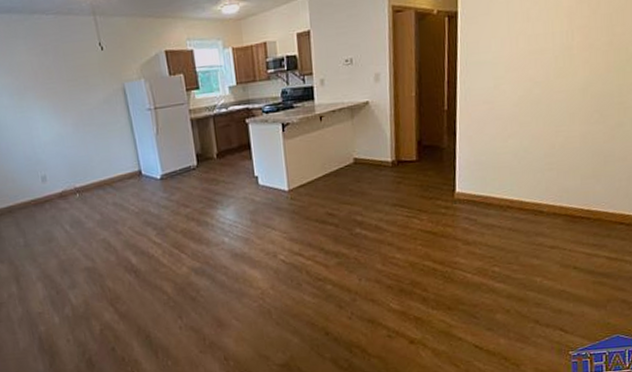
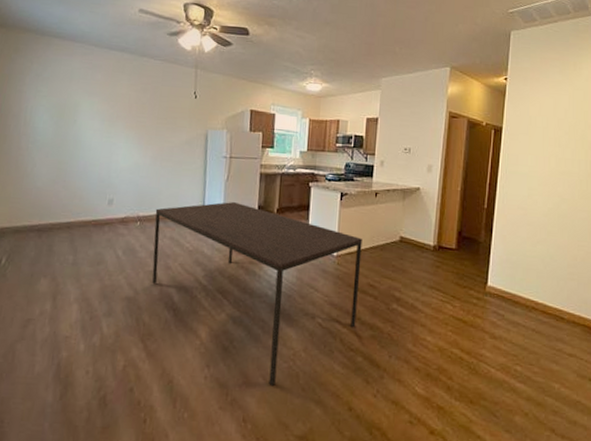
dining table: none [91,155,320,326] -> present [152,202,363,387]

